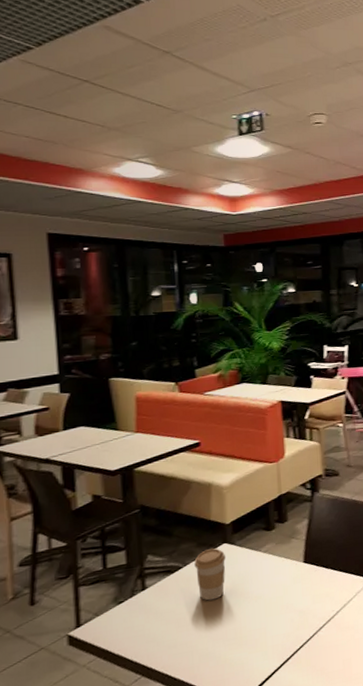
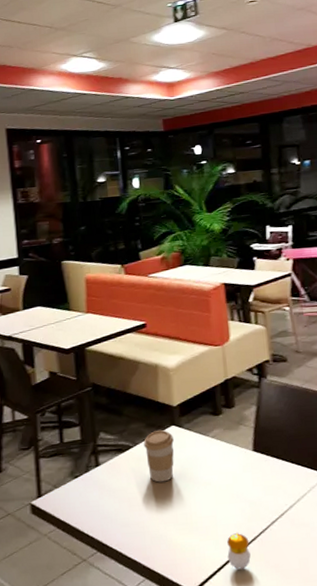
candle: none [275,641,298,677] -> present [227,532,251,570]

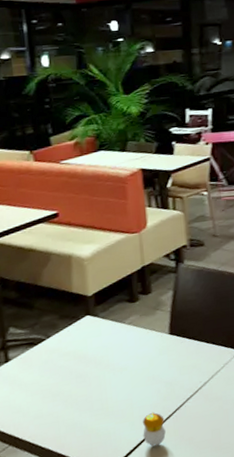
coffee cup: present [144,429,174,483] -> none [57,320,89,372]

